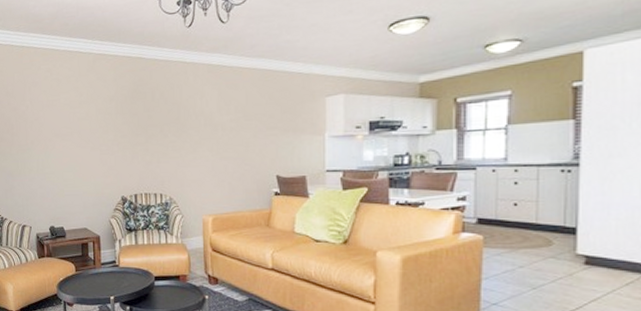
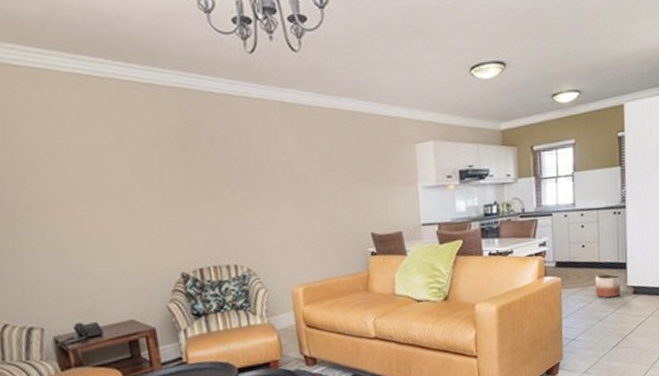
planter: none [530,238,566,265] -> present [595,274,621,298]

